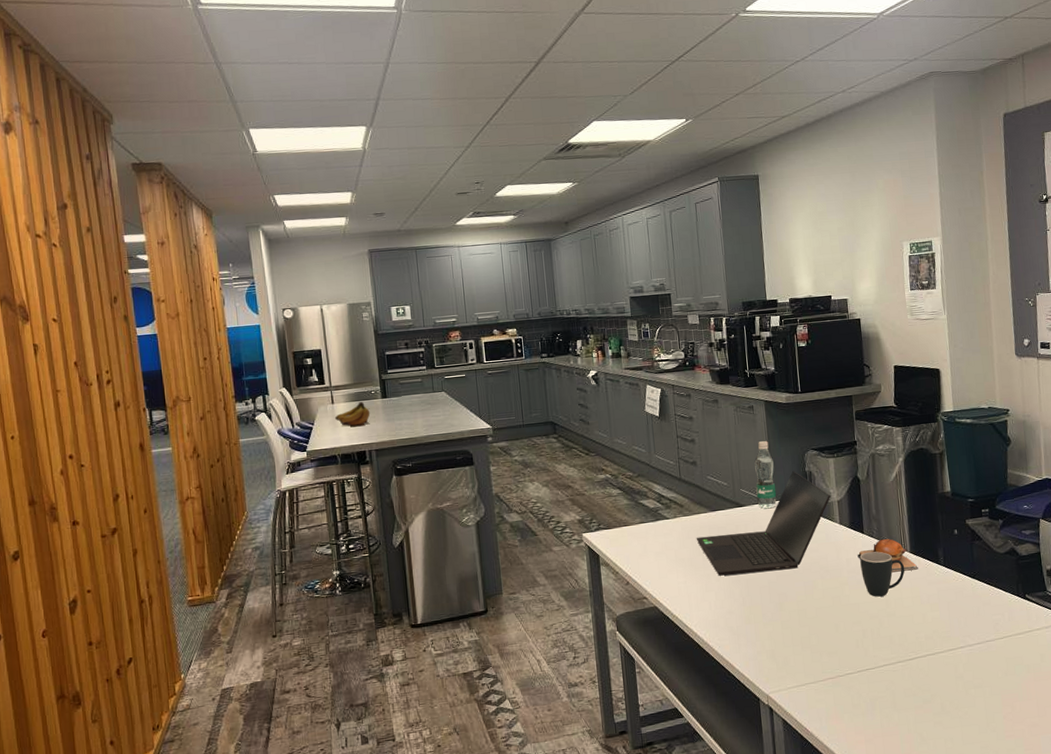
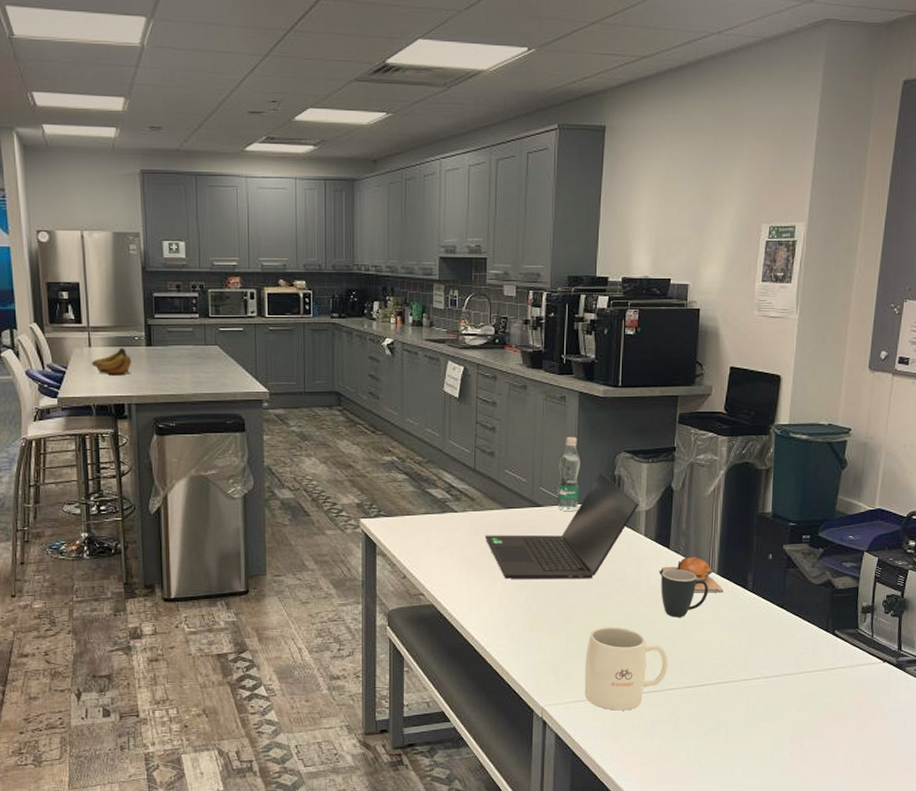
mug: none [801,611,878,692] -> present [584,627,668,711]

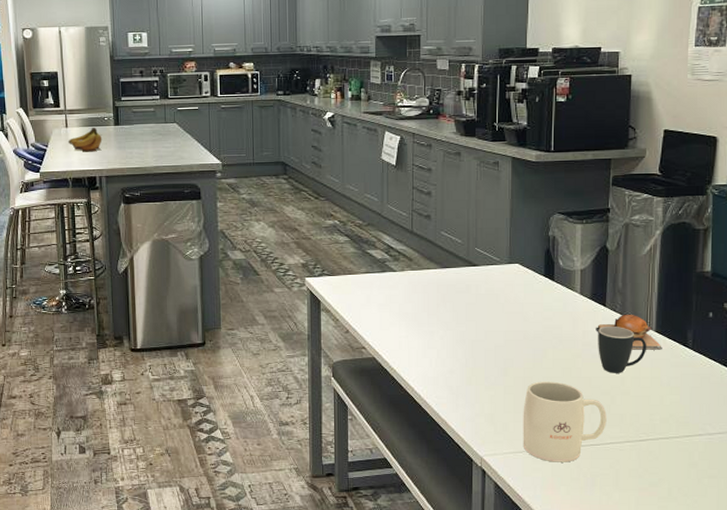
laptop: present [484,473,640,579] -> none [422,234,574,335]
bottle: present [557,437,582,512] -> none [492,200,516,271]

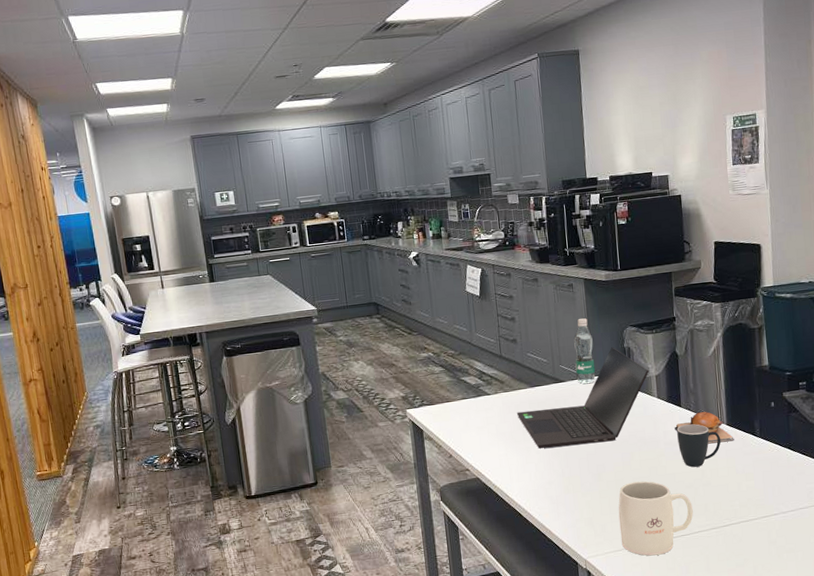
fruit: present [67,128,102,152] -> none [165,286,199,311]
laptop: none [422,234,574,335] -> present [516,347,650,449]
bottle: none [492,200,516,271] -> present [574,318,596,384]

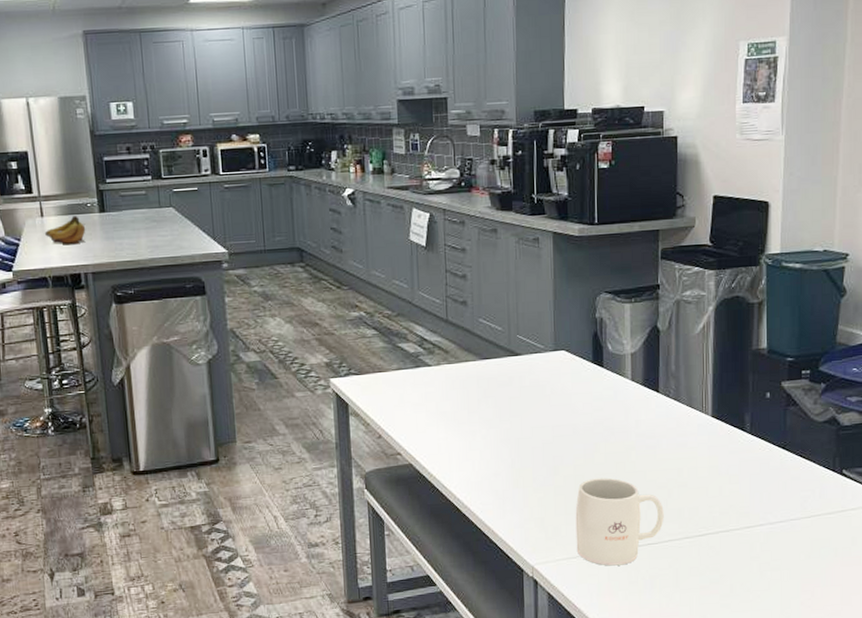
fruit: none [165,286,199,311] -> present [44,216,86,245]
laptop: present [516,347,650,449] -> none [461,317,624,433]
bottle: present [574,318,596,384] -> none [535,280,560,360]
sandwich: present [674,412,734,444] -> none [649,400,719,438]
mug: present [677,424,721,468] -> none [652,413,704,465]

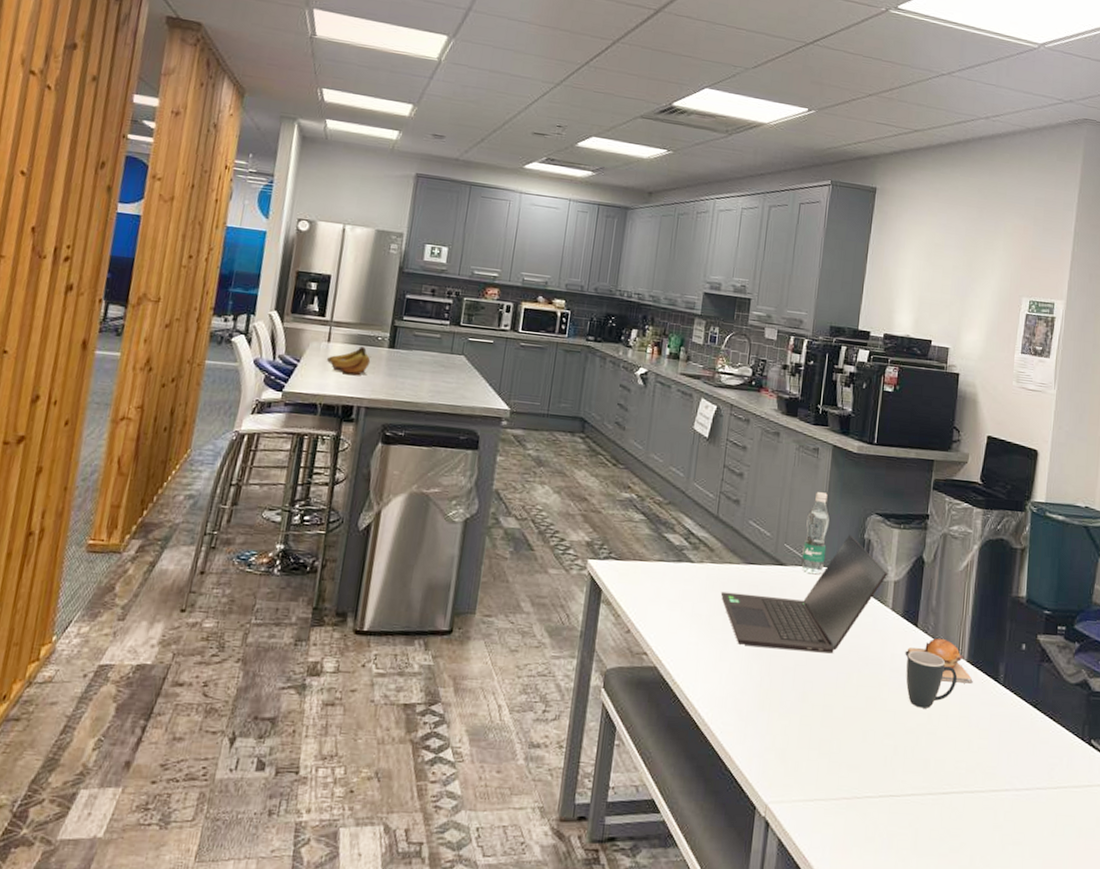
laptop: none [461,317,624,433] -> present [720,535,888,654]
bottle: none [535,280,560,360] -> present [801,492,831,575]
mug: present [575,477,664,566] -> none [815,711,910,817]
sandwich: none [649,400,719,438] -> present [905,638,973,684]
mug: none [652,413,704,465] -> present [906,650,958,709]

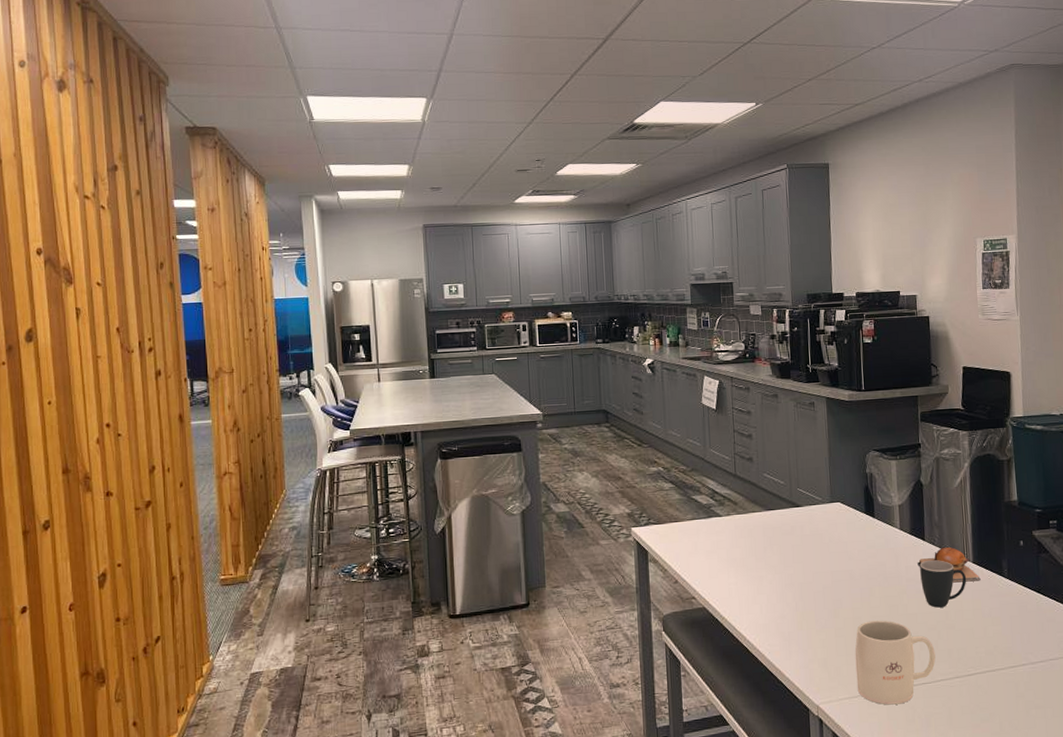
fruit: present [326,347,371,376] -> none [380,381,417,407]
laptop: present [720,535,888,654] -> none [749,472,892,578]
bottle: present [801,492,831,575] -> none [813,439,835,511]
mug: none [815,711,910,817] -> present [854,620,936,705]

